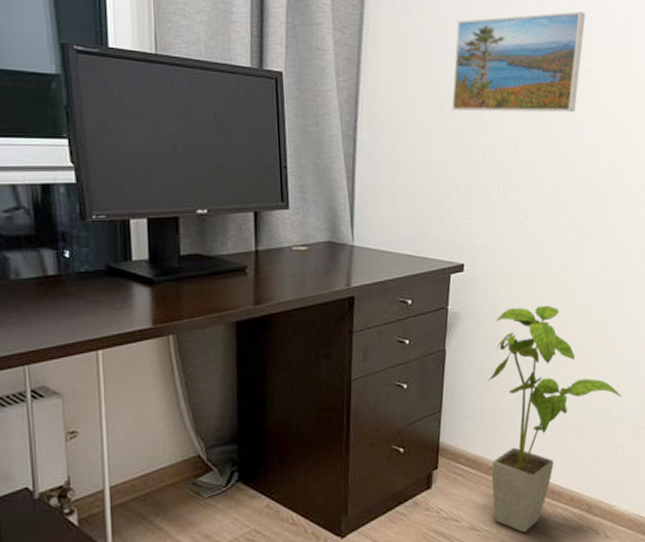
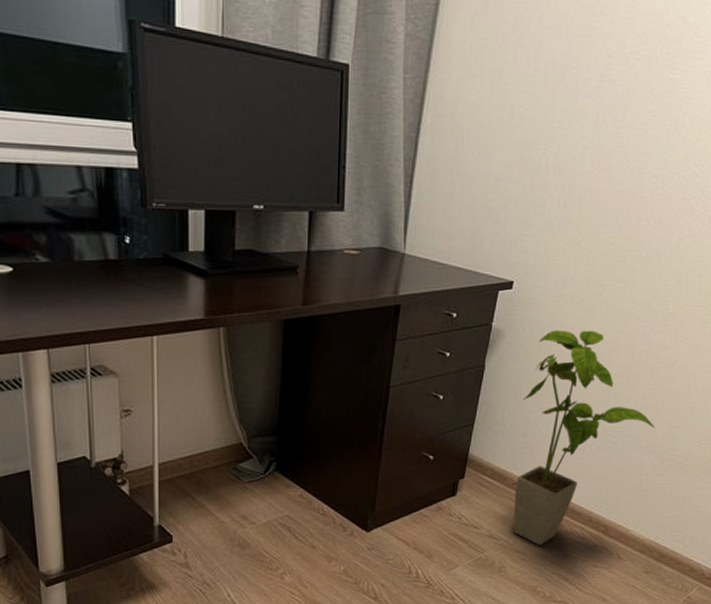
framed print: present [451,11,586,113] -> none [521,13,680,129]

